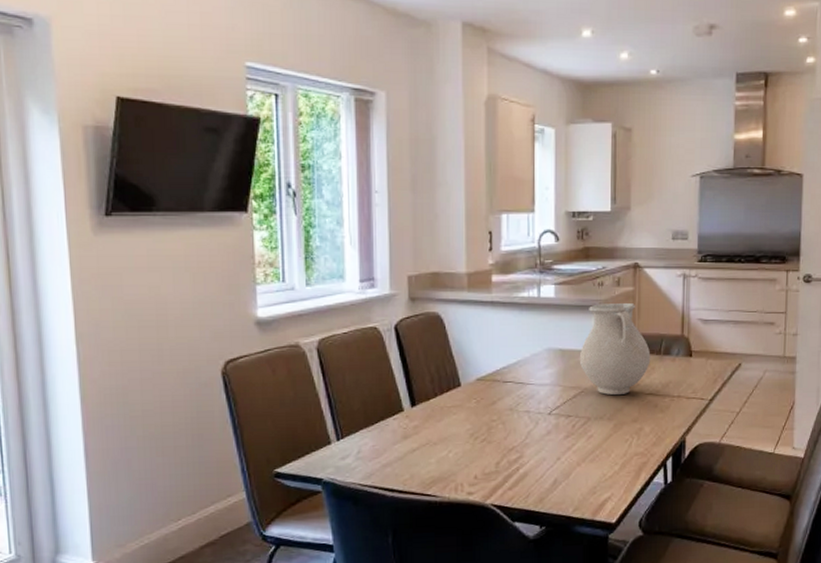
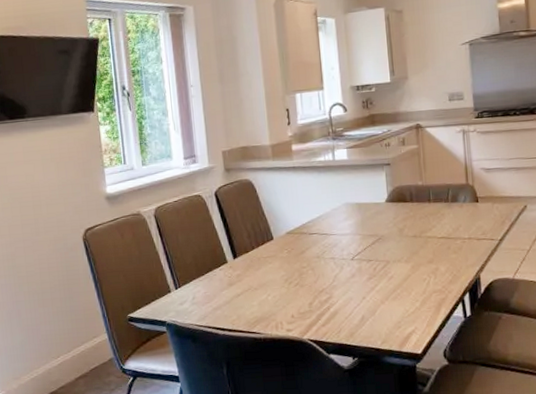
vase: present [579,303,651,396] -> none [374,159,440,241]

